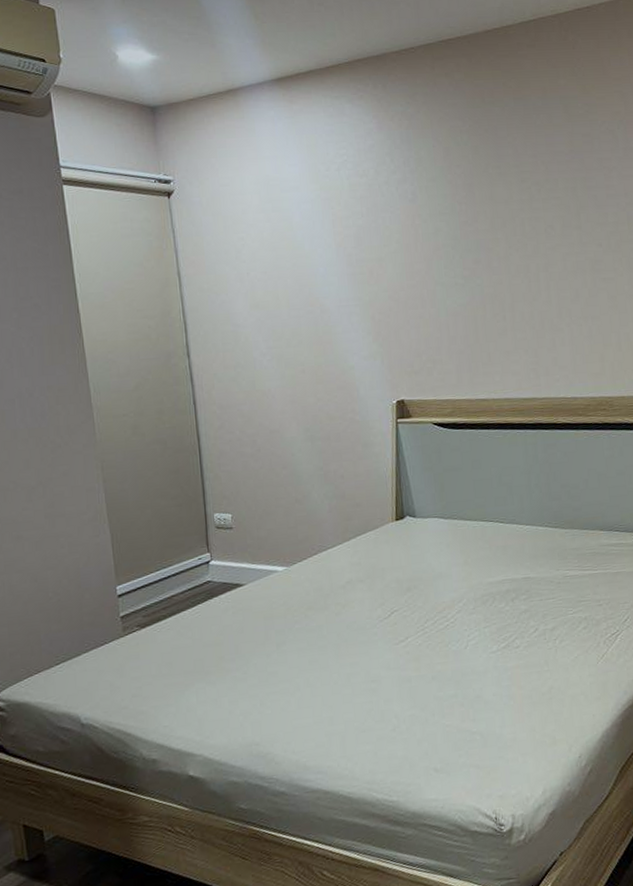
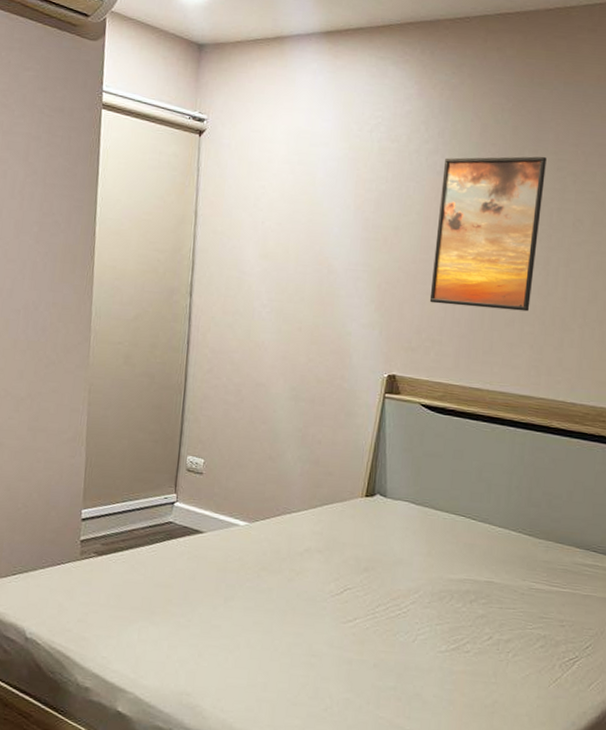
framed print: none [414,170,519,326] -> present [429,156,547,312]

